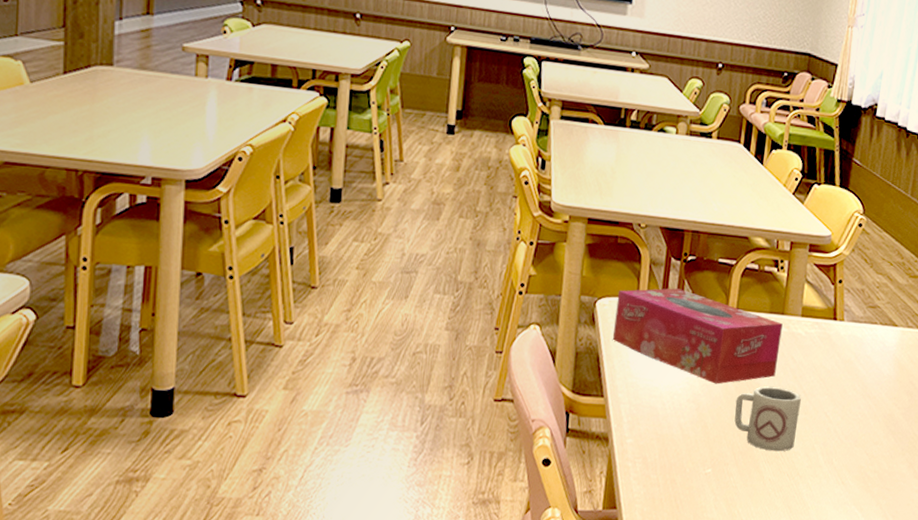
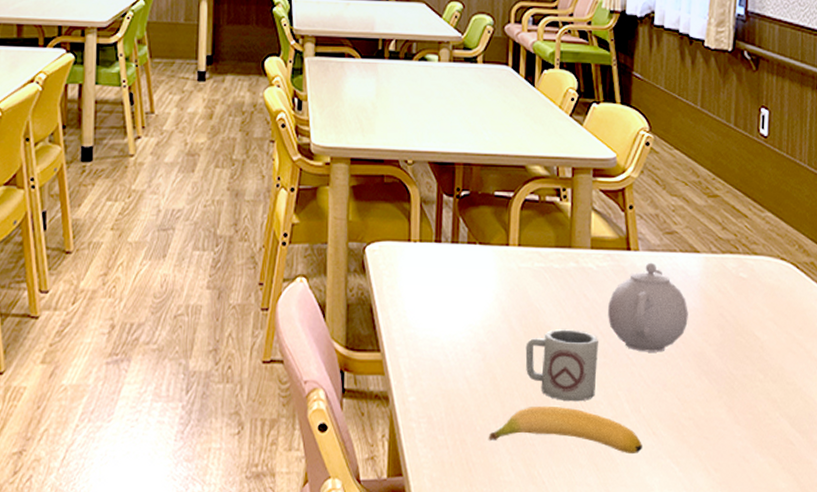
tissue box: present [613,288,783,384] -> none [386,227,571,330]
banana: none [697,453,833,499] -> present [489,405,643,453]
teapot: none [811,332,883,412] -> present [608,262,688,352]

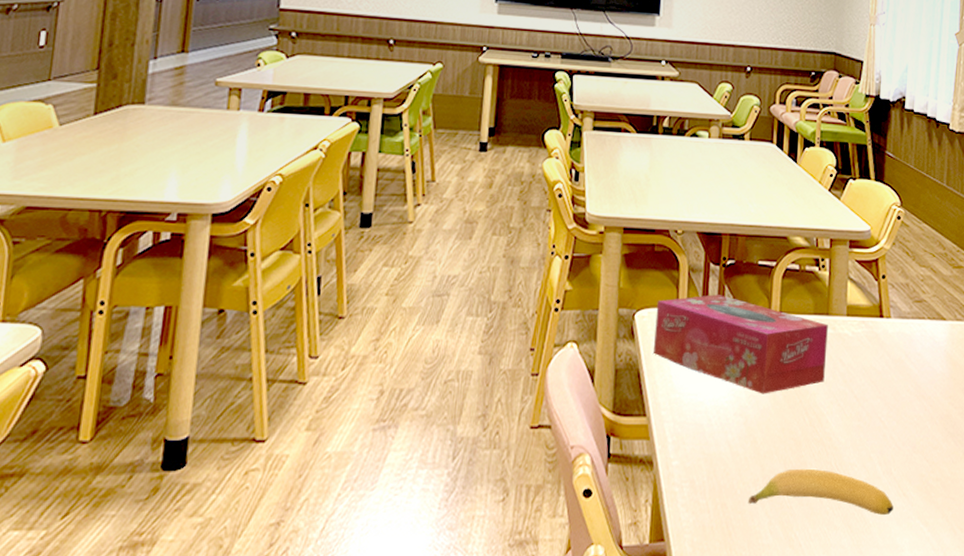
tissue box: none [386,227,571,330] -> present [654,294,828,394]
cup: present [525,329,598,402] -> none [784,393,853,464]
teapot: present [608,262,688,352] -> none [862,329,936,415]

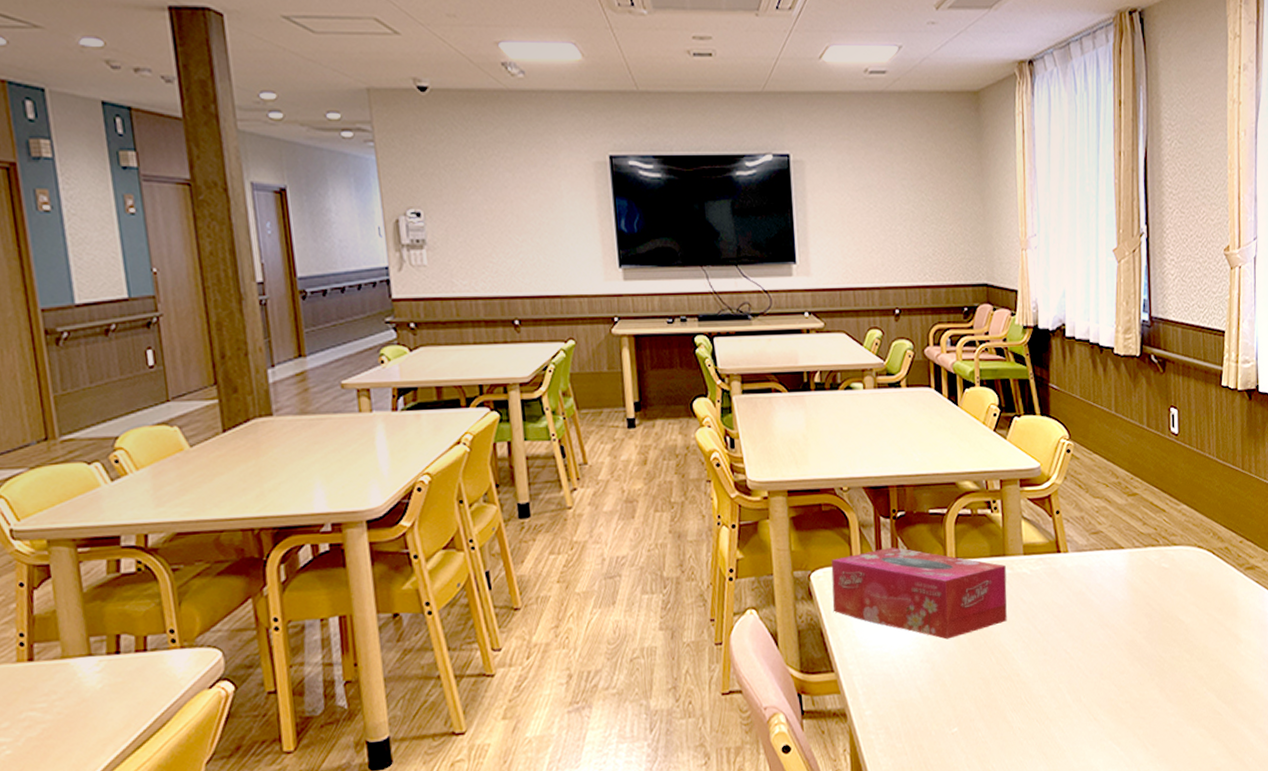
banana: present [749,468,894,515] -> none [944,704,1086,743]

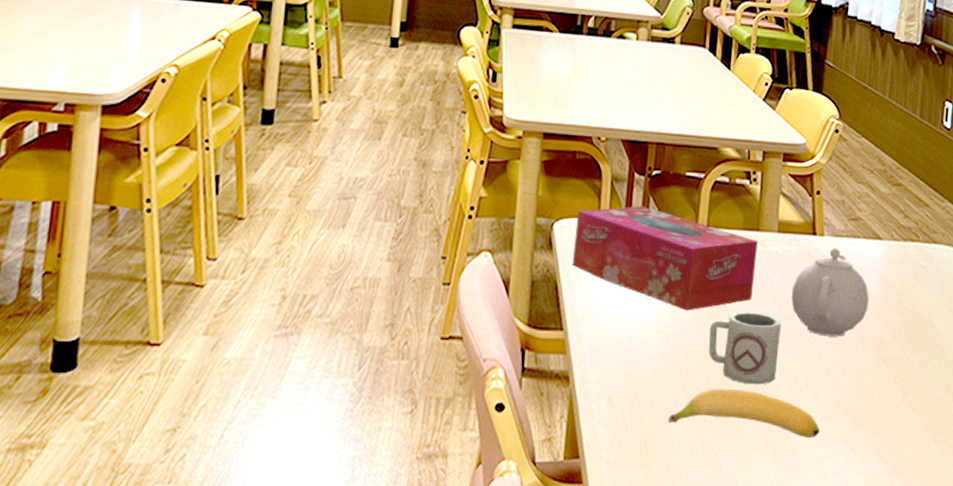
banana: none [944,704,1086,743] -> present [669,388,820,438]
cup: none [971,631,1039,699] -> present [709,312,781,385]
teapot: none [1044,562,1118,646] -> present [791,247,869,337]

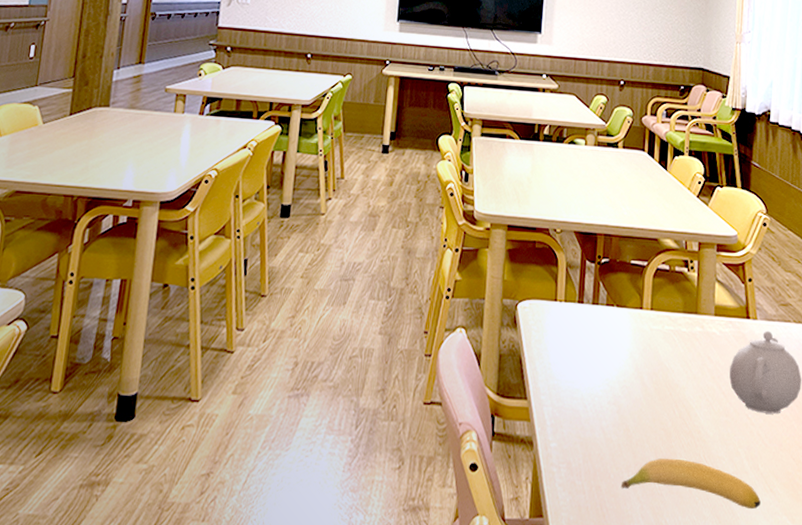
tissue box: present [573,206,758,311] -> none [534,290,697,386]
cup: present [709,312,781,385] -> none [655,387,721,456]

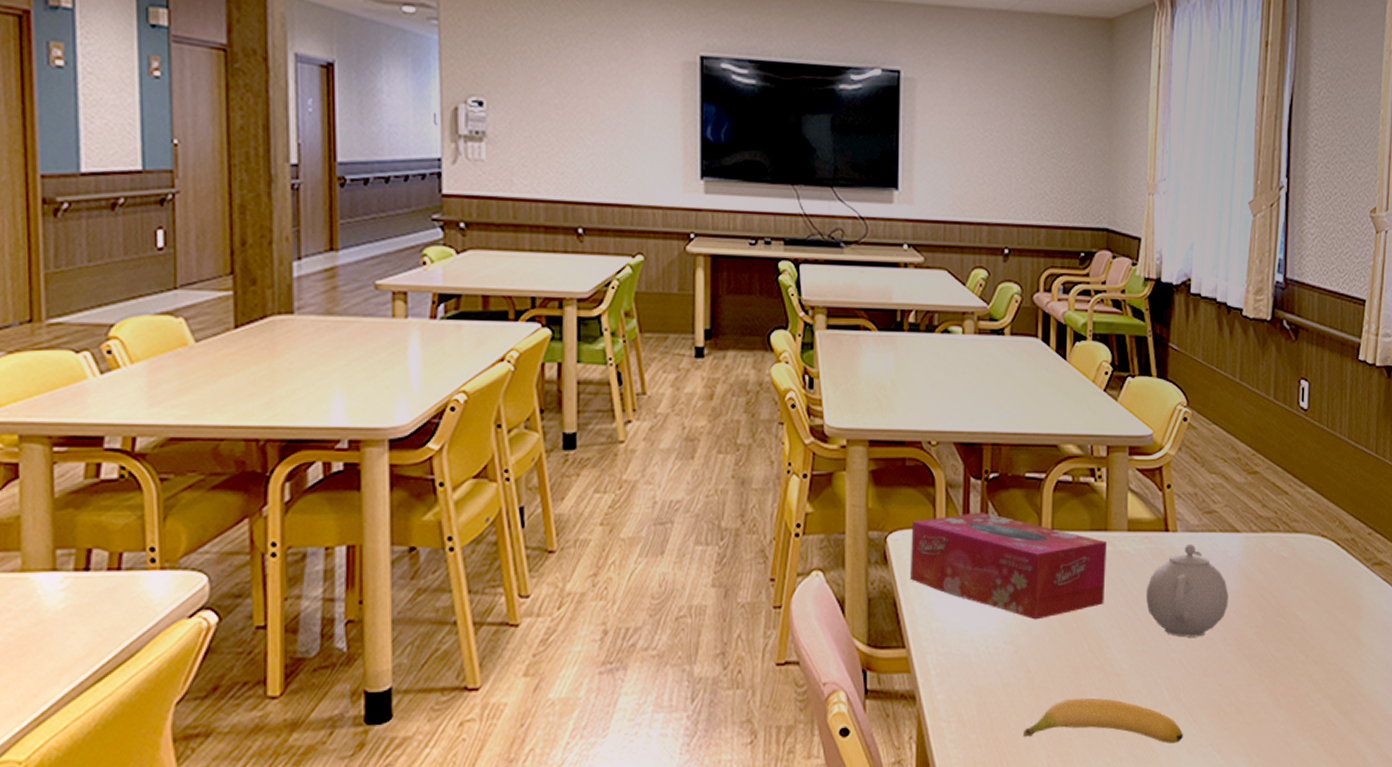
tissue box: none [534,290,697,386] -> present [911,512,1107,620]

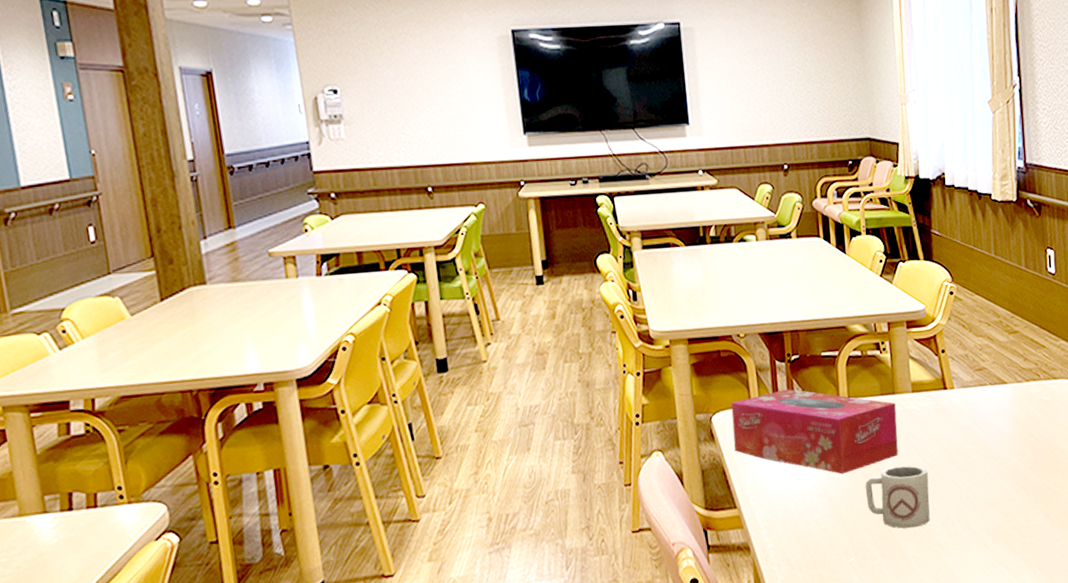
banana: present [1024,697,1184,743] -> none [842,534,977,572]
cup: none [1060,617,1137,692] -> present [865,465,930,529]
teapot: present [1146,543,1229,638] -> none [933,397,1003,477]

